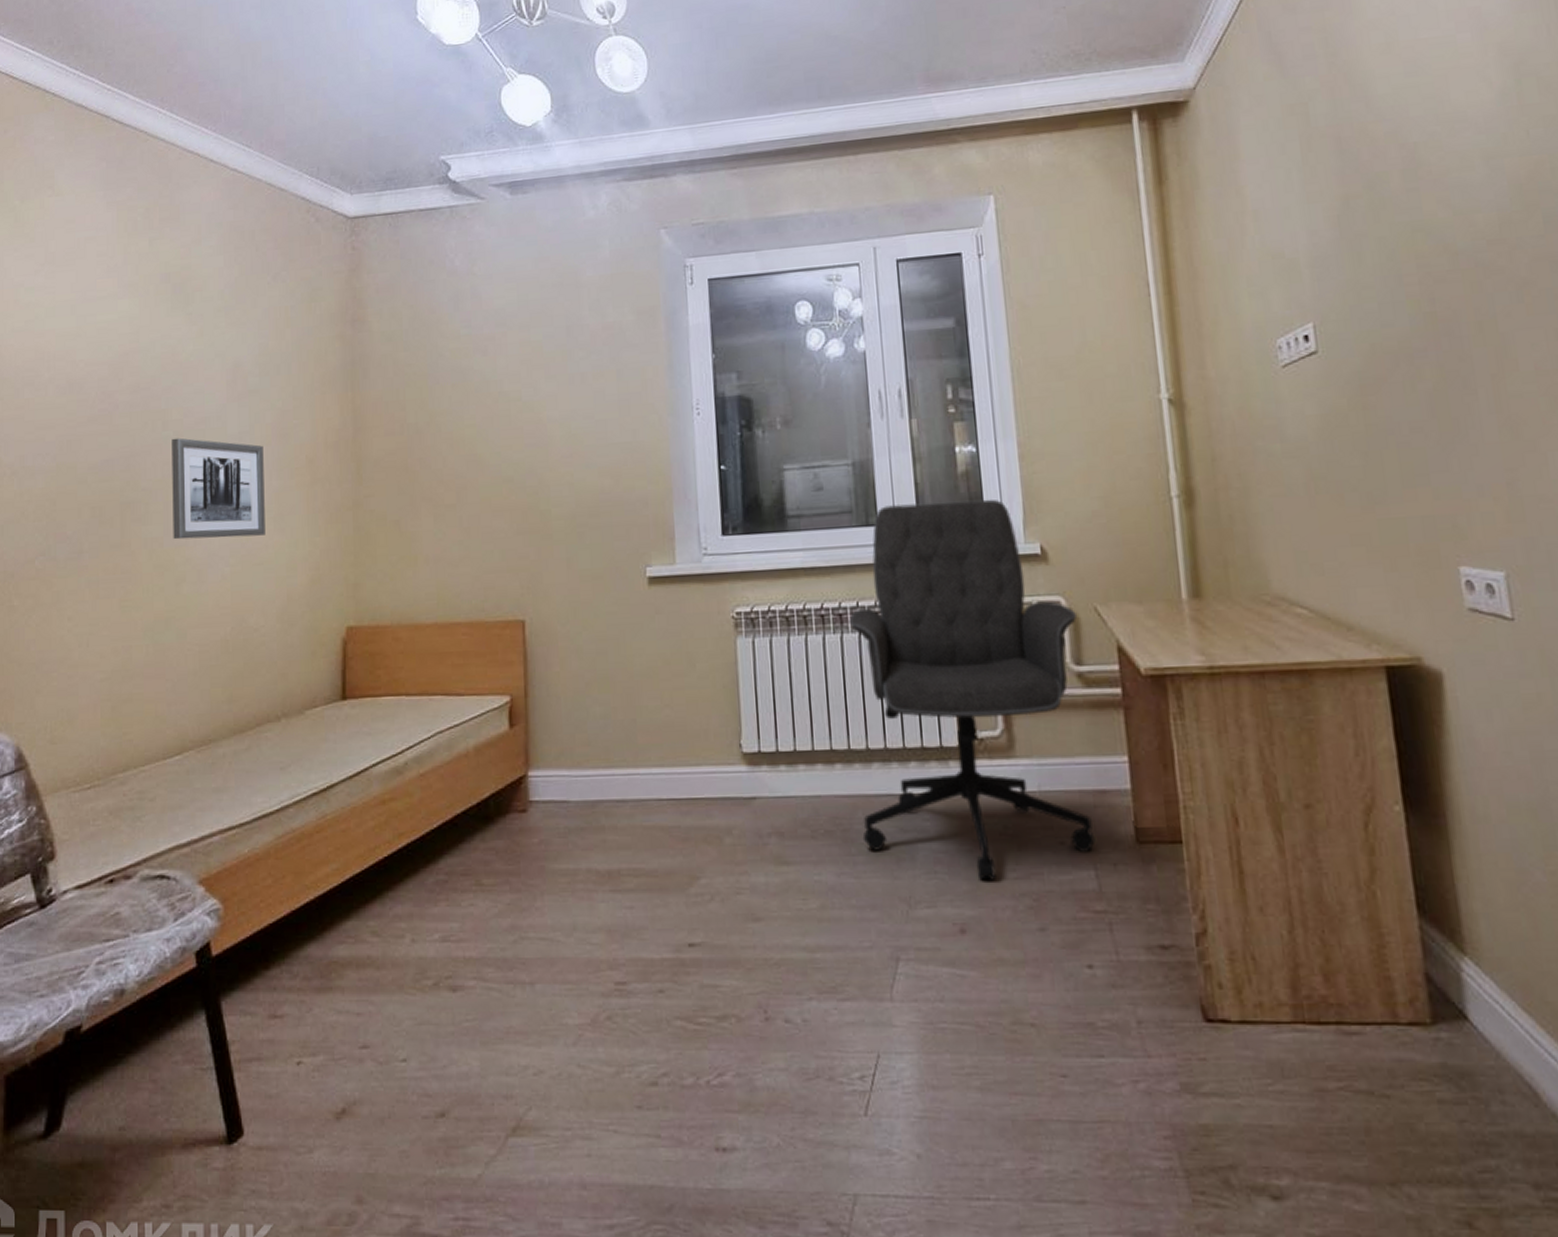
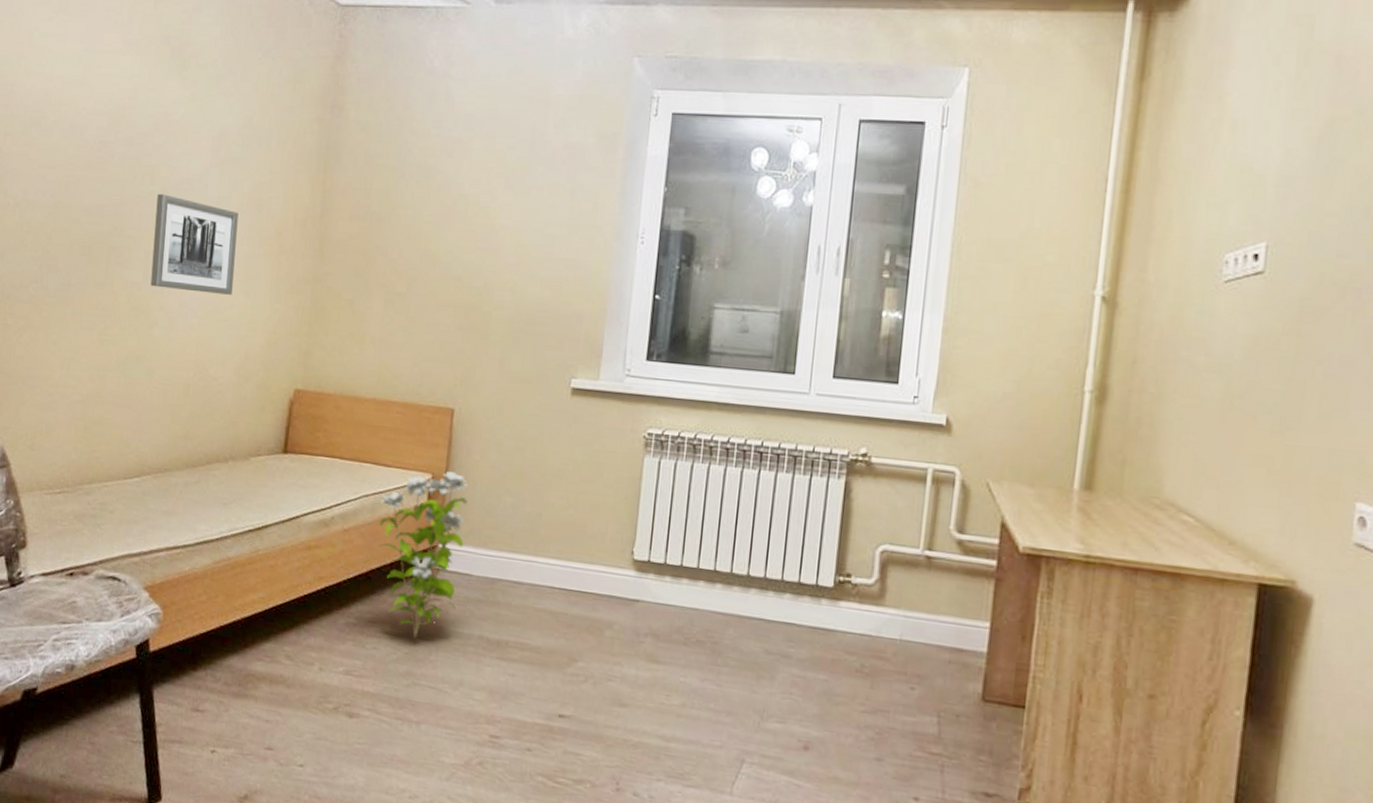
decorative plant: none [457,690,556,885] -> present [378,471,468,639]
office chair: present [848,499,1096,881] -> none [729,357,968,710]

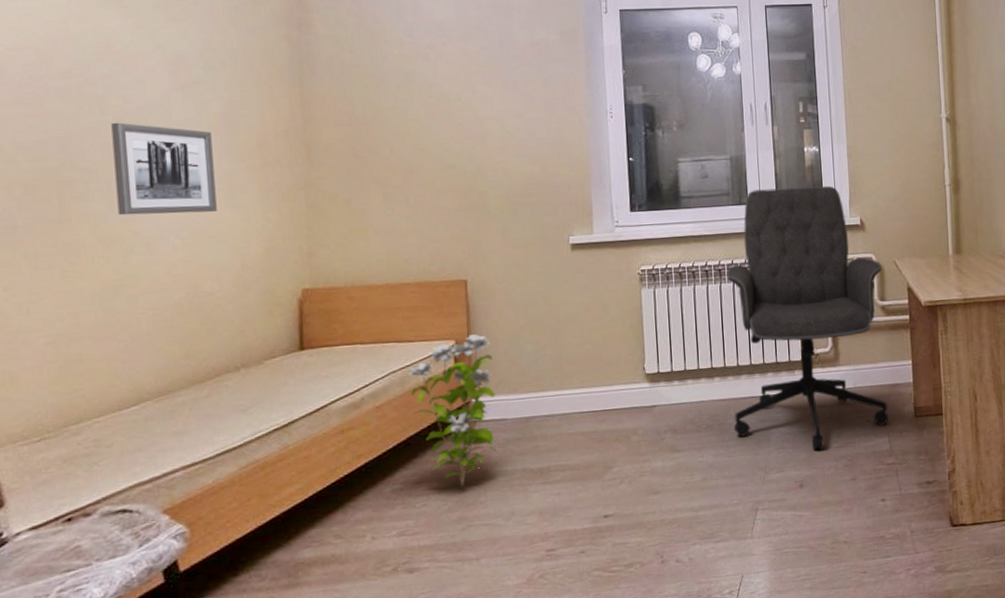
office chair: none [729,357,968,710] -> present [726,185,889,451]

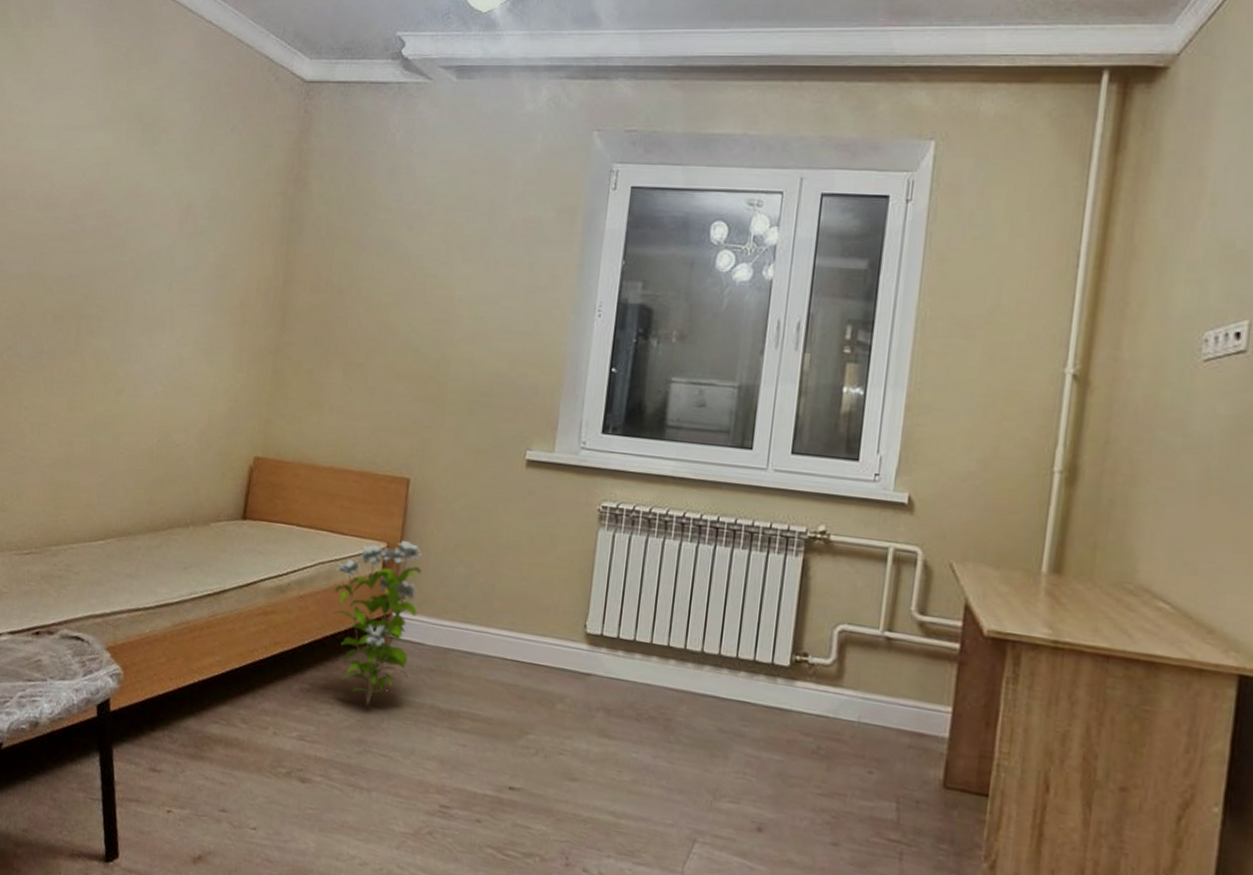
wall art: present [111,122,217,216] -> none [118,264,204,364]
office chair: present [726,185,889,451] -> none [682,432,930,792]

